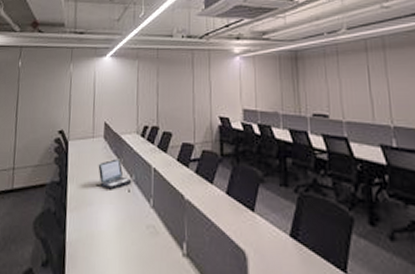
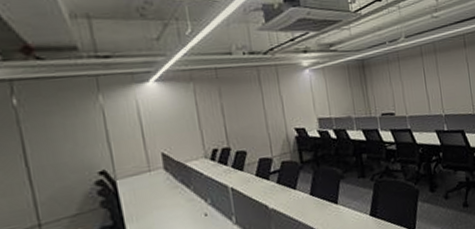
laptop: present [95,159,132,190] -> none [162,186,208,220]

